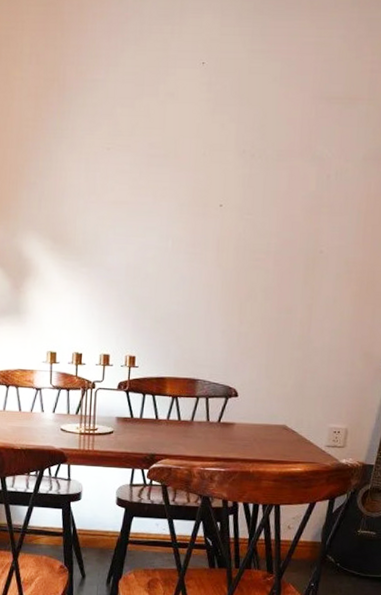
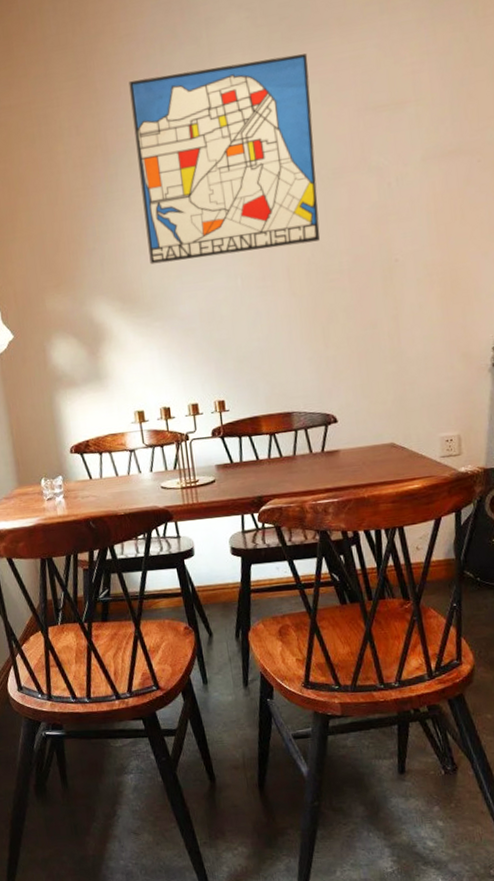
wall art: none [87,20,276,218] -> present [129,53,320,265]

